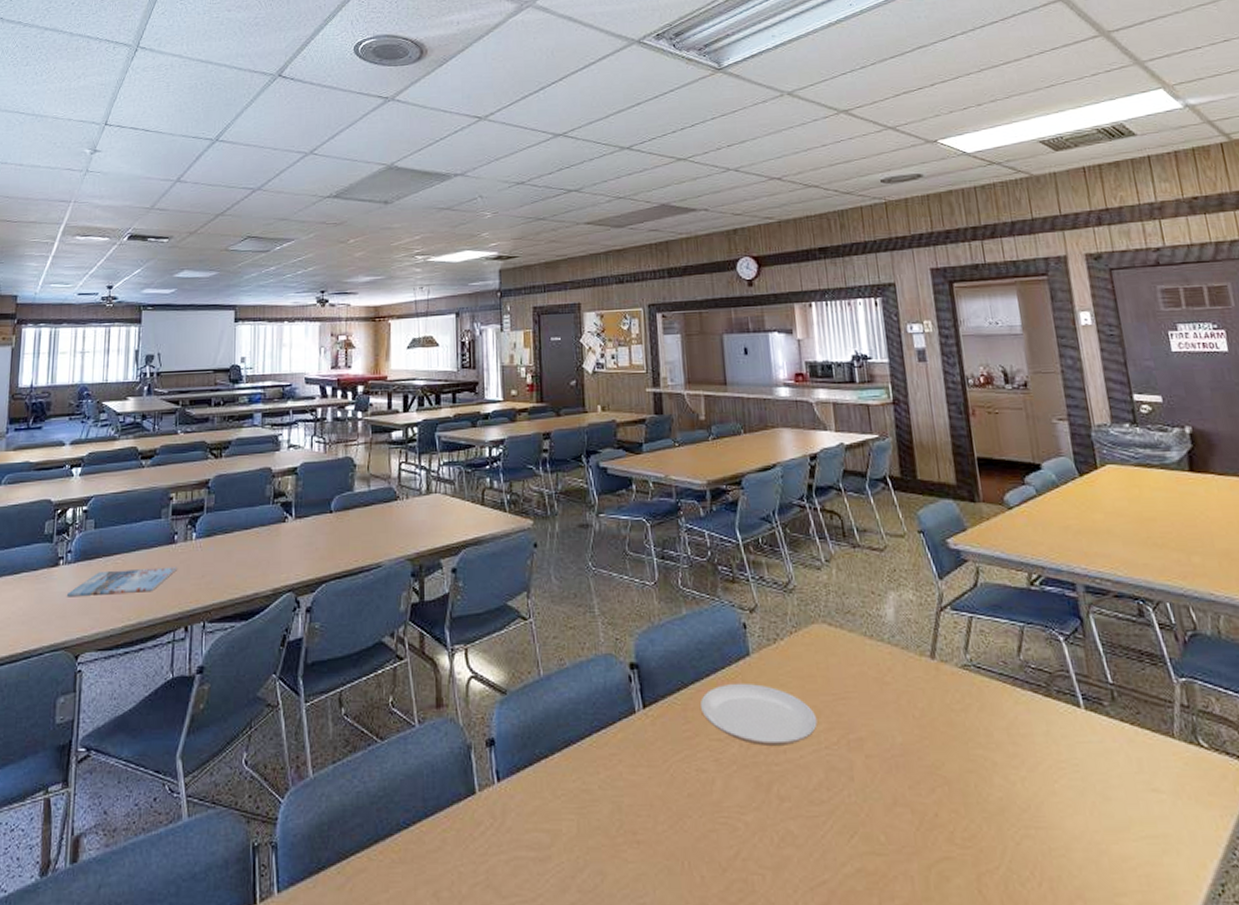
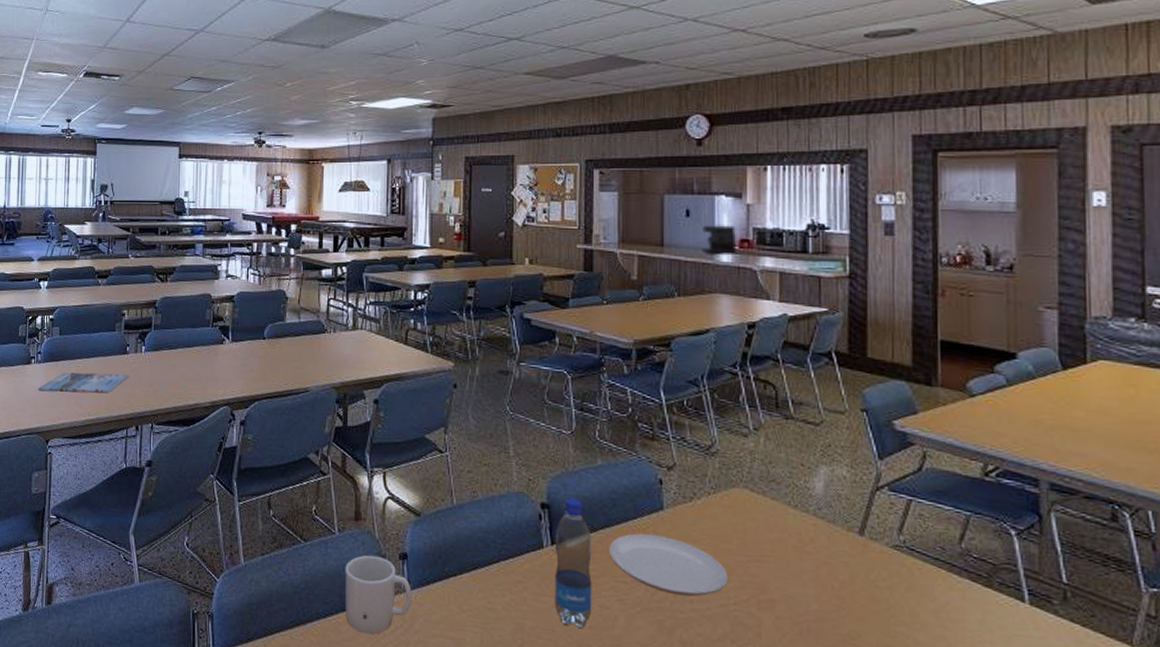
mug: none [427,746,502,841] -> present [344,554,412,635]
bottle: none [646,654,689,799] -> present [554,498,592,629]
coffee maker: none [760,359,794,389] -> present [701,223,738,254]

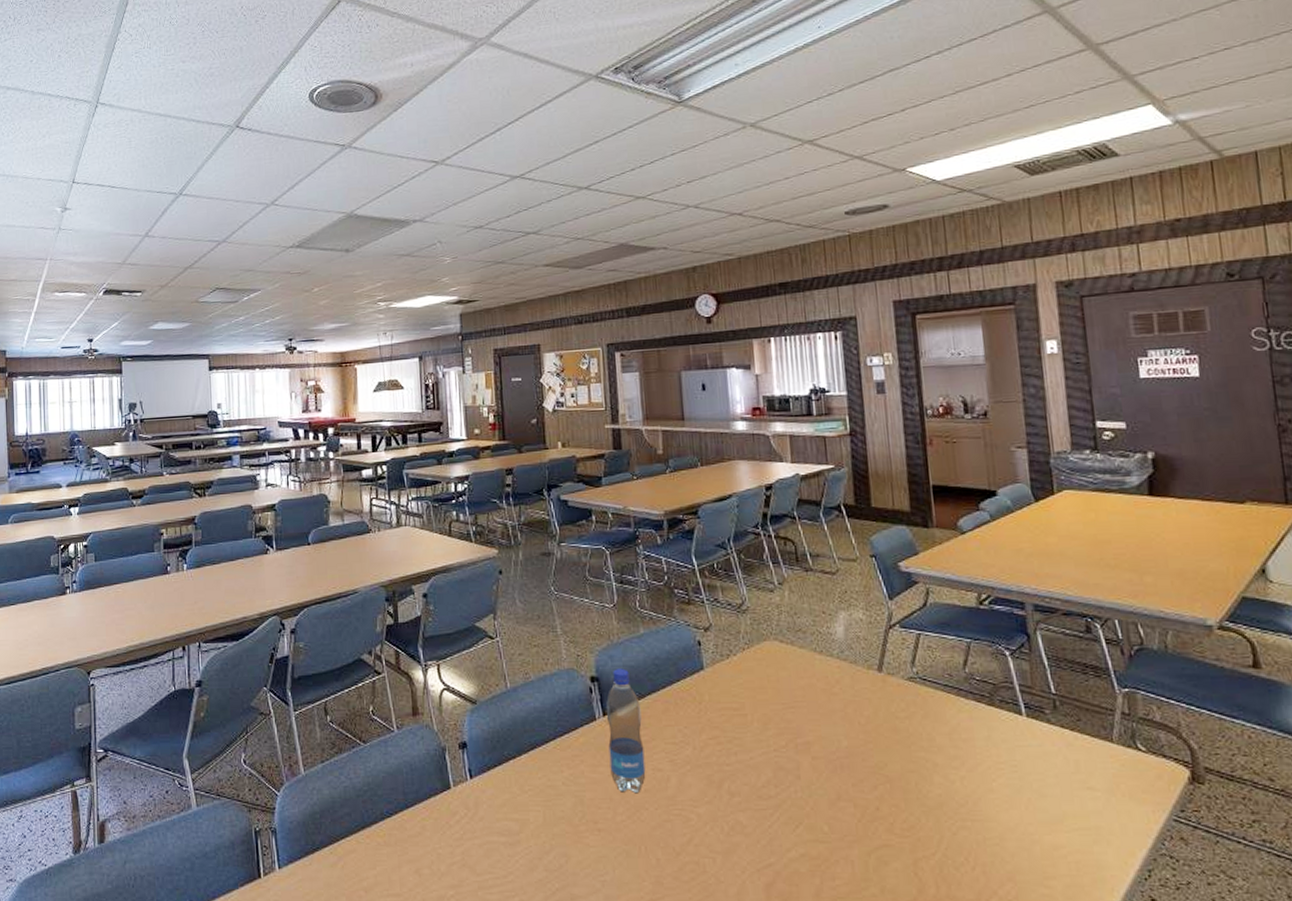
magazine: present [38,372,129,394] -> none [76,594,172,622]
mug: present [344,554,412,635] -> none [406,748,474,828]
plate: present [609,533,728,597] -> none [657,693,767,748]
coffee maker: present [701,223,738,254] -> none [718,394,751,424]

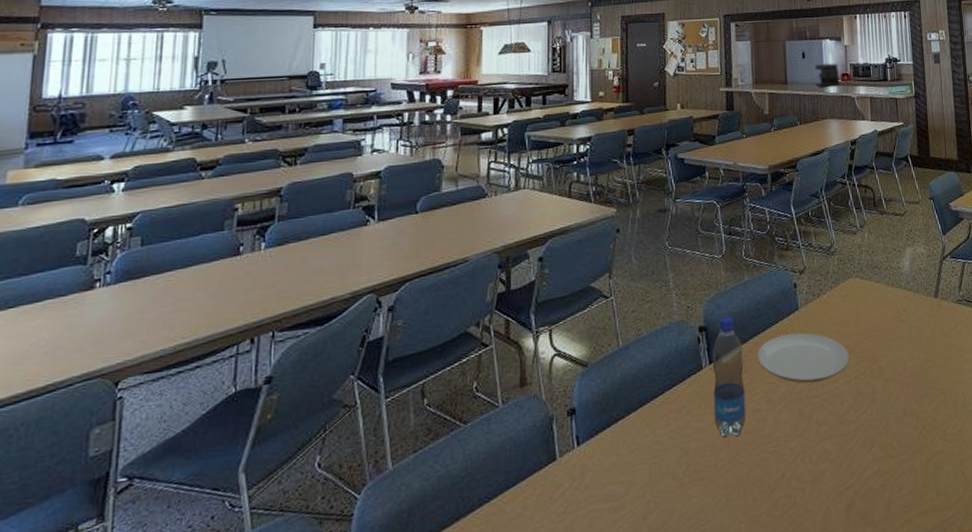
plate: none [657,693,767,748] -> present [758,332,849,383]
coffee maker: none [718,394,751,424] -> present [815,62,841,87]

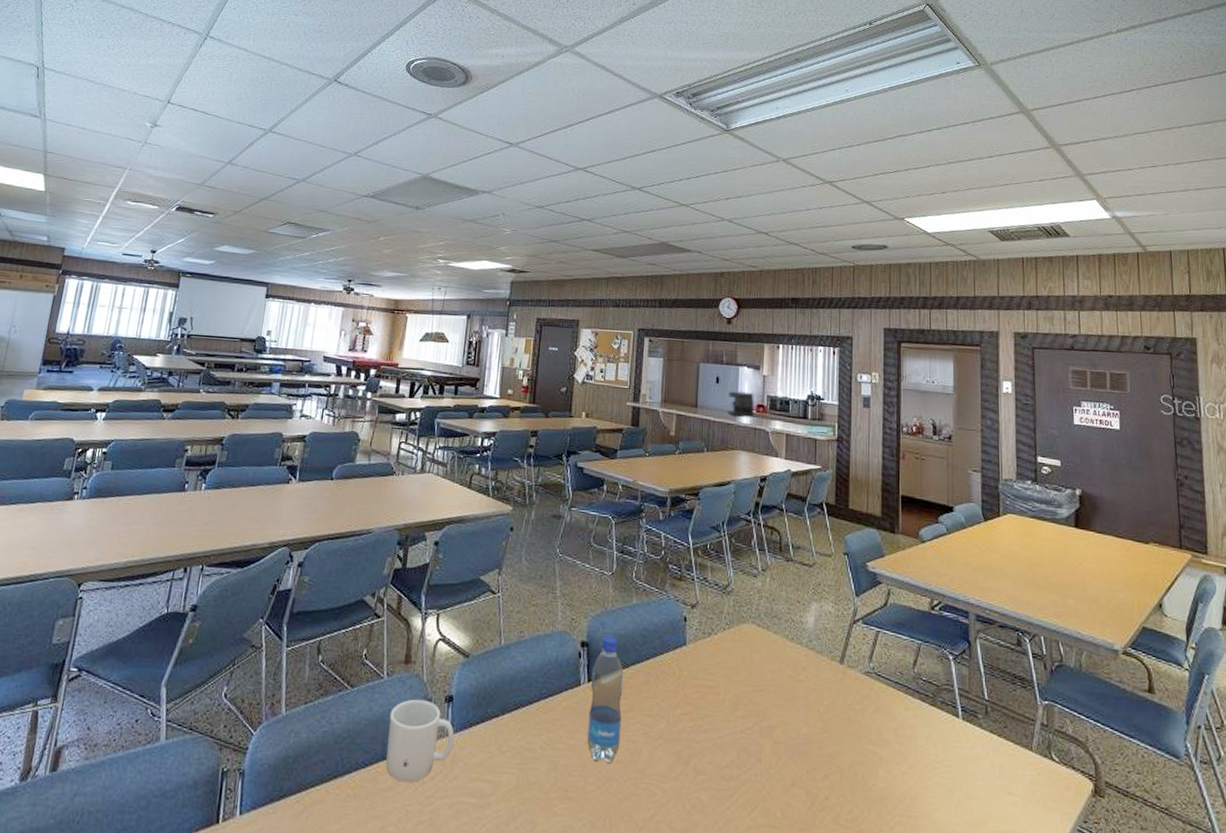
mug: none [510,418,581,507] -> present [386,699,455,783]
plate: present [758,332,849,383] -> none [638,668,737,726]

